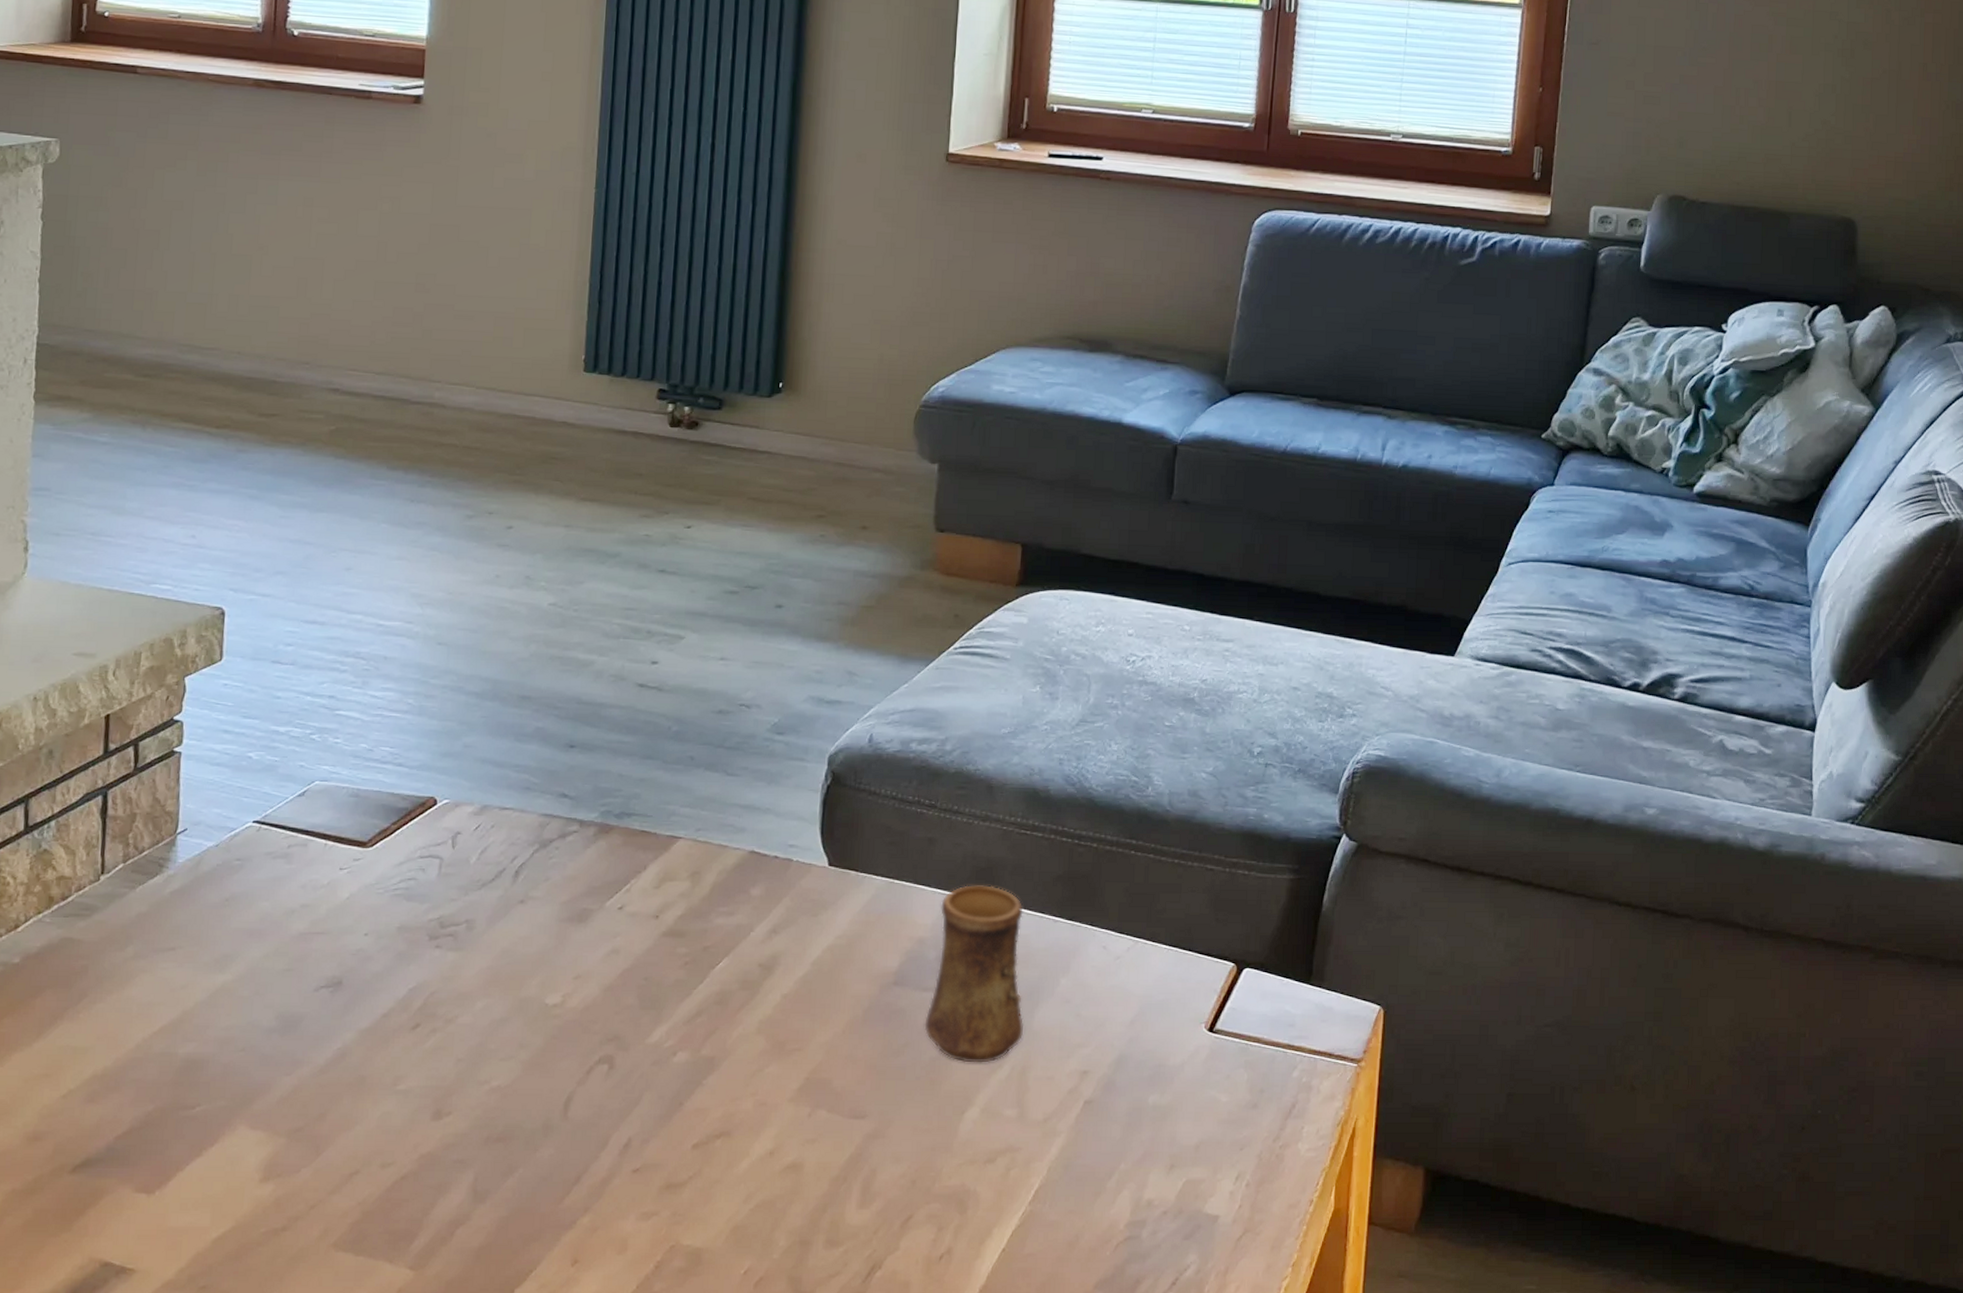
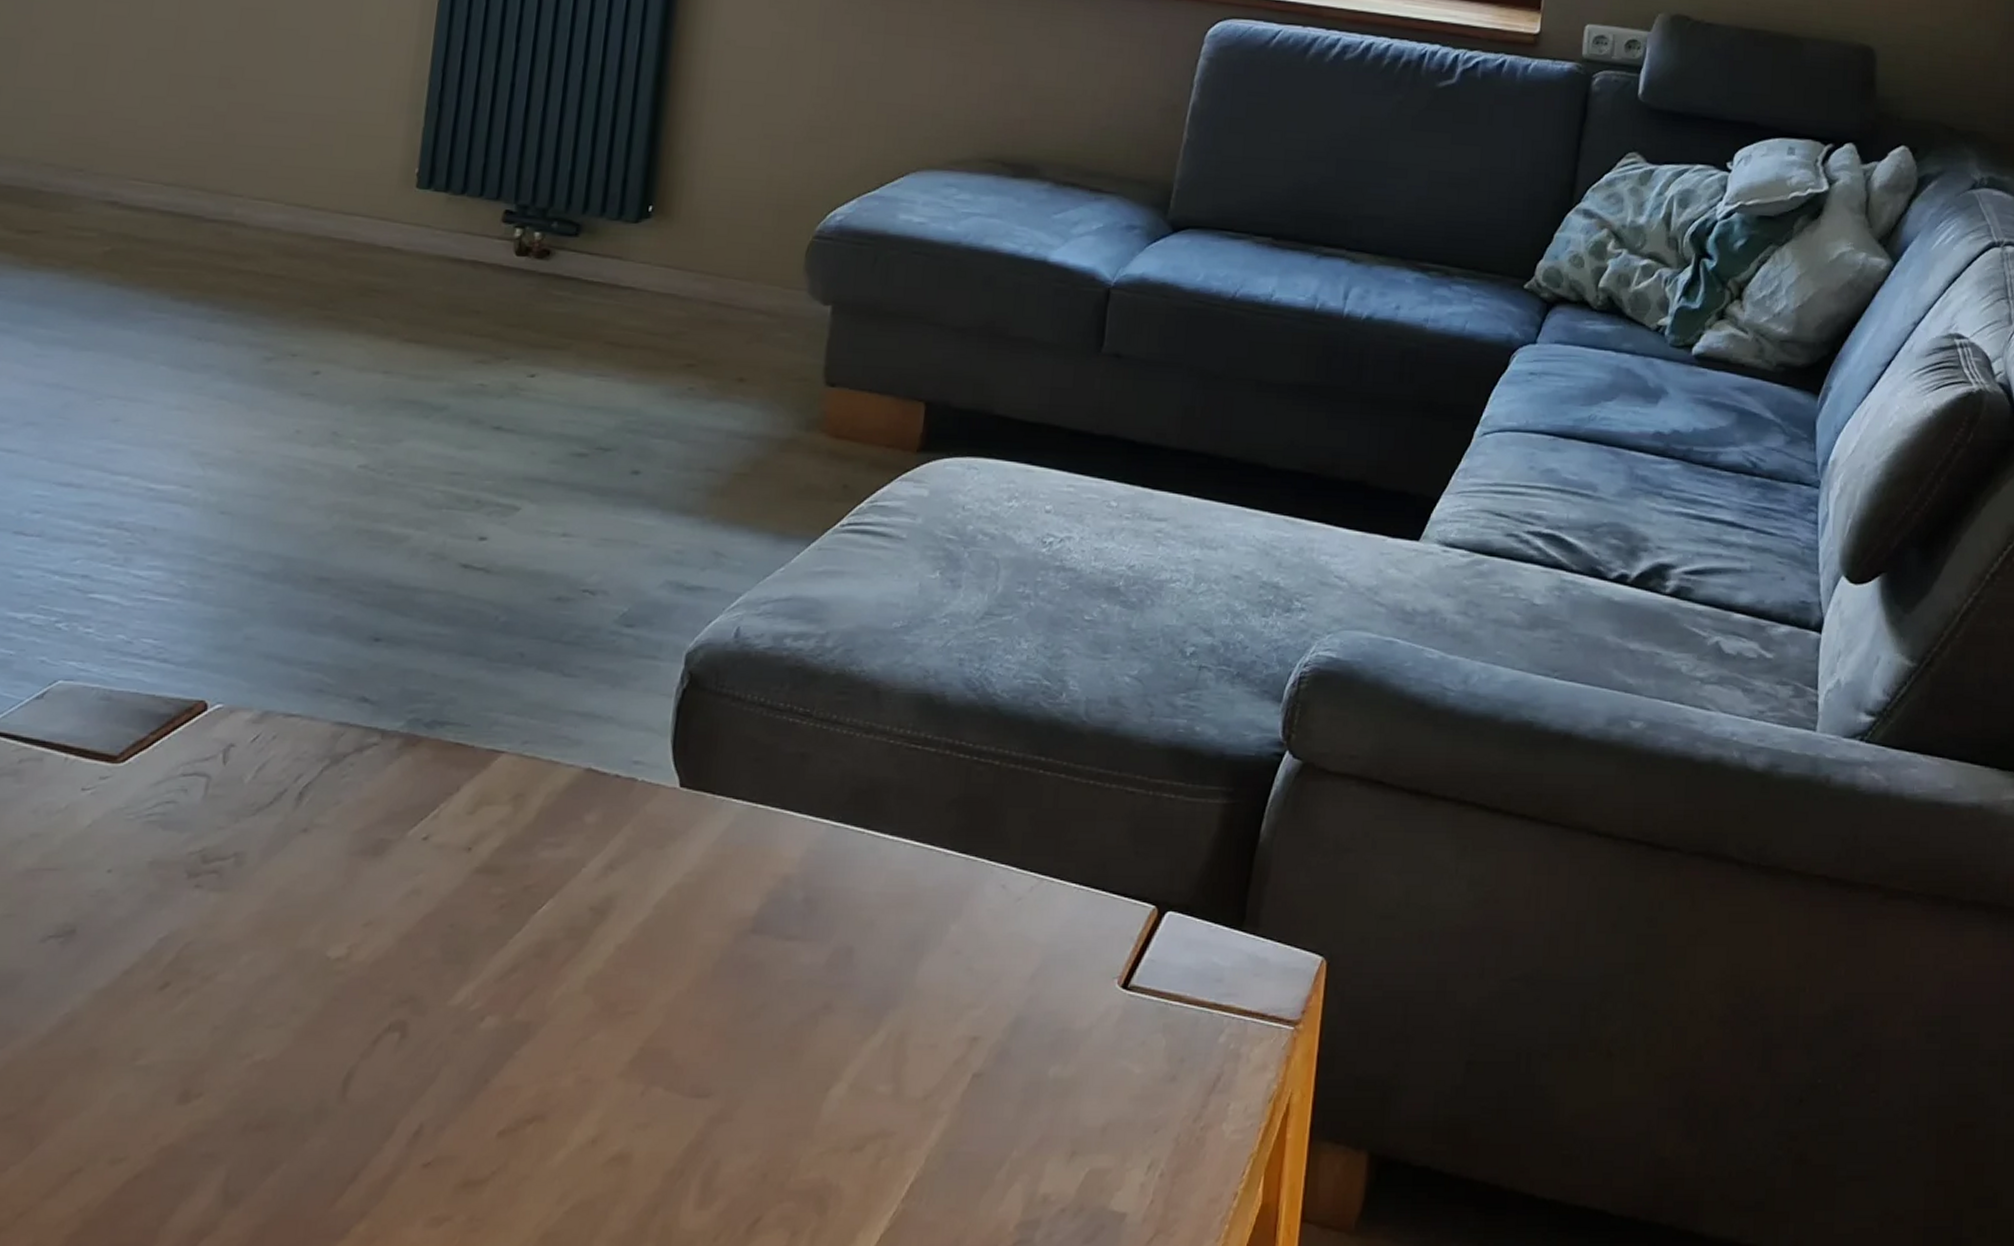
cup: present [924,885,1024,1063] -> none [785,811,910,1028]

